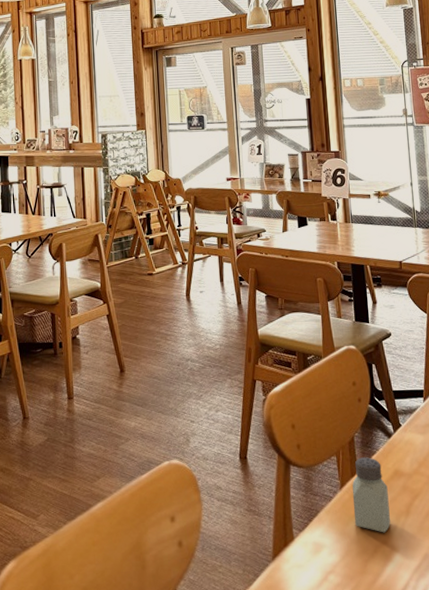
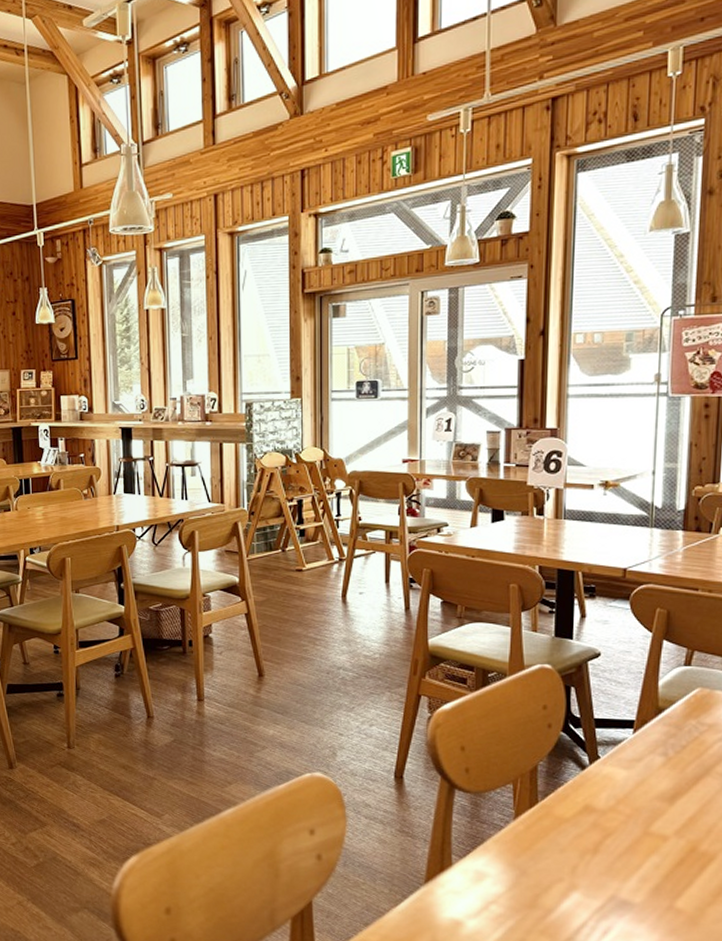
saltshaker: present [352,457,391,533] -> none [527,788,574,869]

